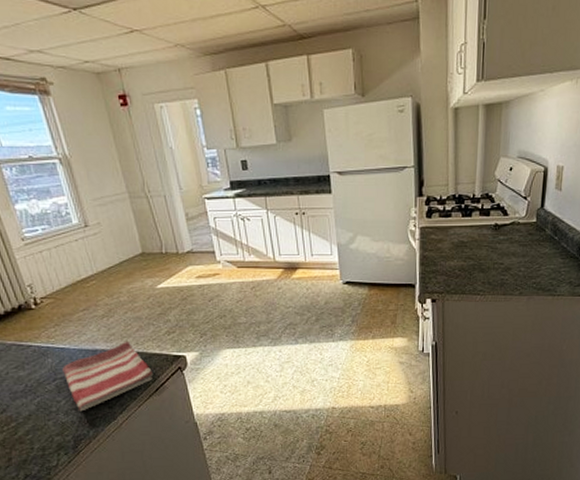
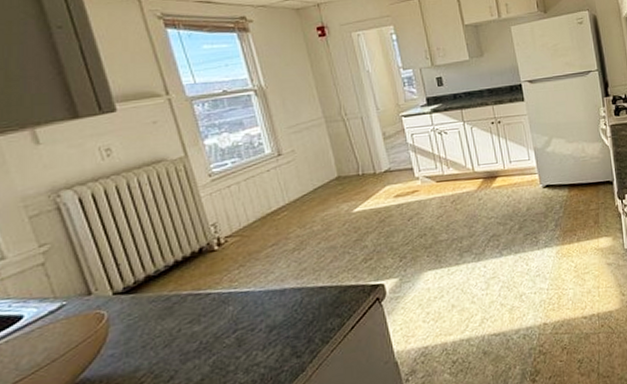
dish towel: present [62,340,154,412] -> none [245,274,349,367]

